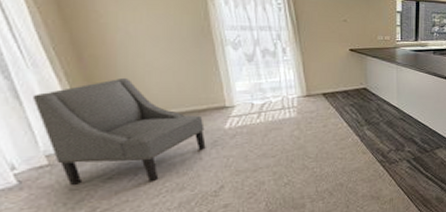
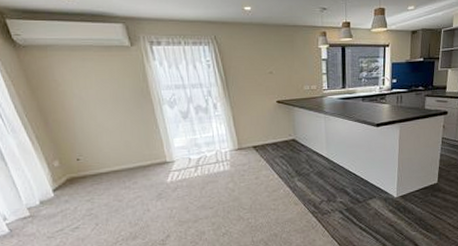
chair: present [32,77,206,185] -> none [13,138,152,233]

